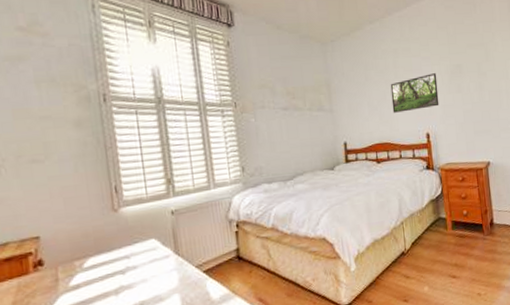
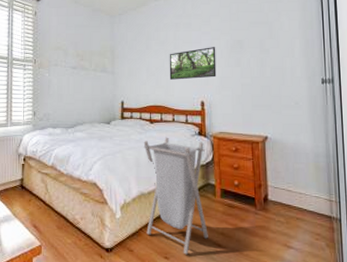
laundry hamper: none [372,175,443,293] -> present [143,137,208,255]

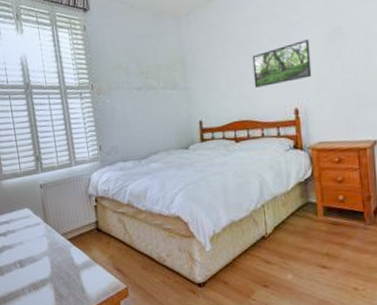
laundry hamper: present [143,137,208,255] -> none [229,155,311,281]

